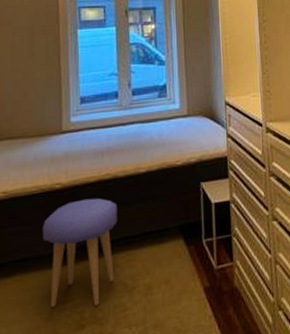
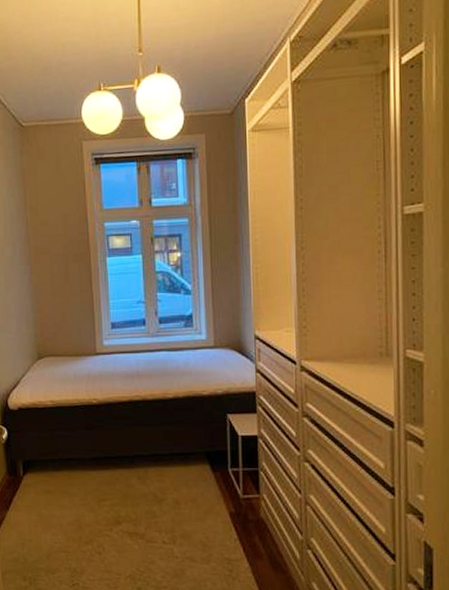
stool: present [43,198,118,308] -> none [84,415,147,508]

